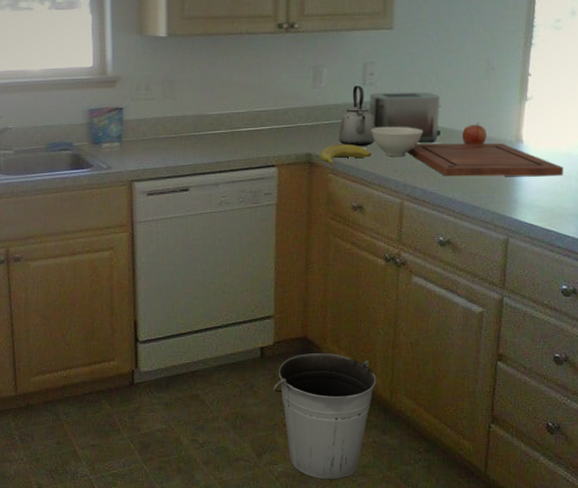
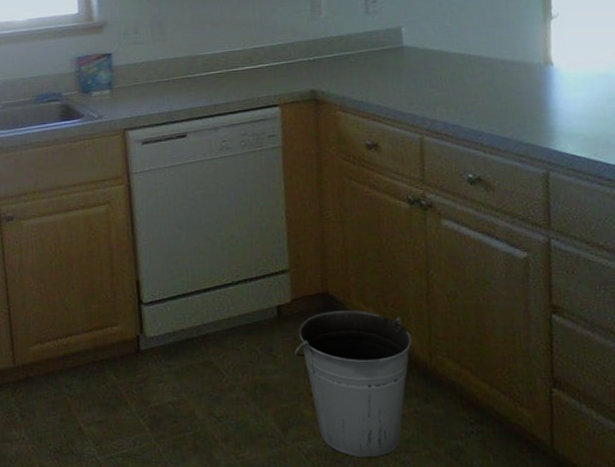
fruit: present [320,143,371,166] -> none [325,77,382,103]
kettle: present [339,85,375,147] -> none [344,14,385,80]
toaster: present [369,91,441,143] -> none [374,16,458,72]
bowl: present [371,126,423,157] -> none [379,55,437,89]
cutting board: present [406,143,564,177] -> none [421,66,605,107]
fruit: present [462,123,487,144] -> none [482,46,511,71]

